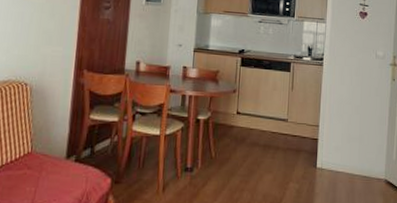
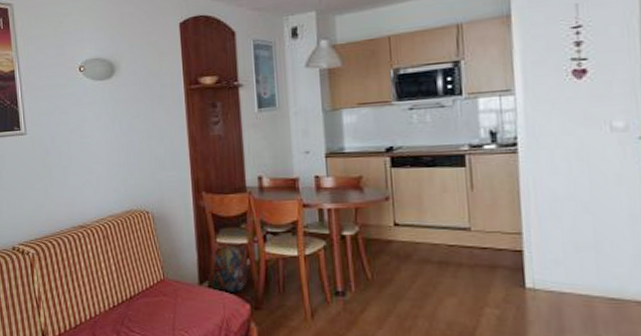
backpack: none [78,108,116,167] -> present [209,232,249,292]

